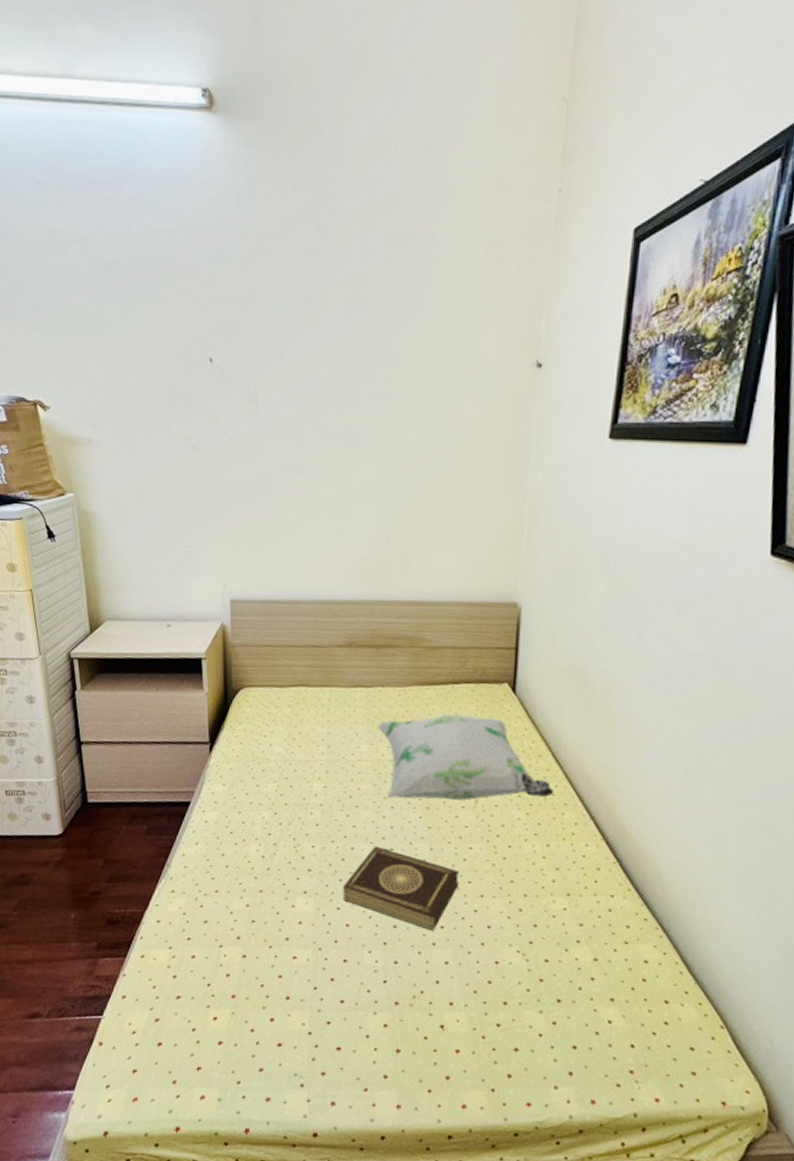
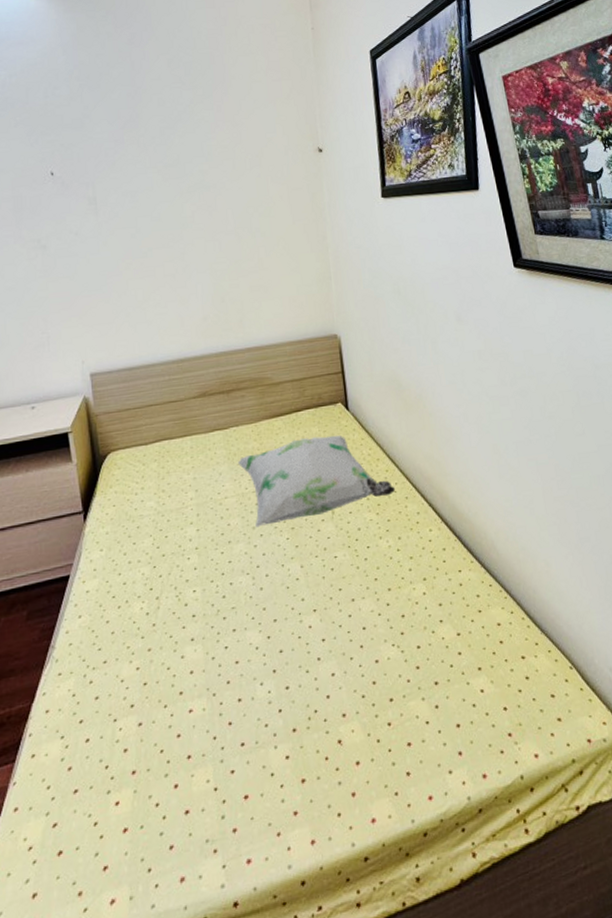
book: present [343,845,460,931] -> none [228,575,332,647]

